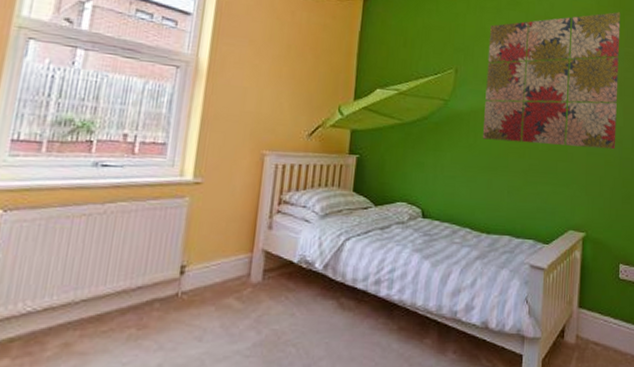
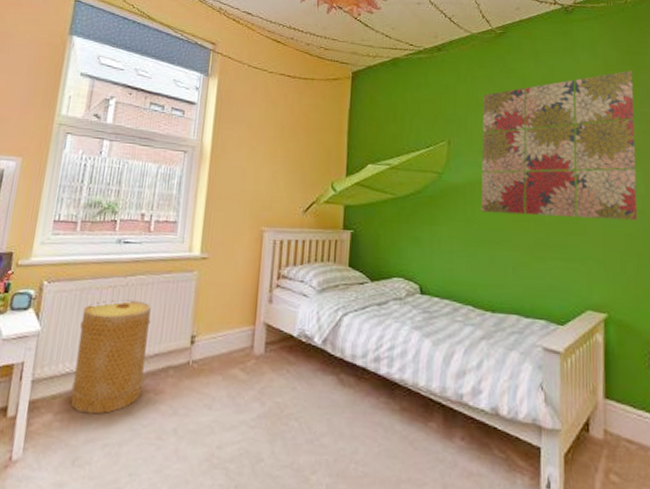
basket: none [33,228,134,356] -> present [70,299,151,415]

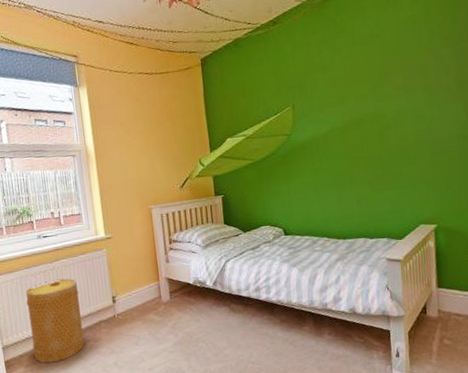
wall art: present [480,70,638,221] -> none [319,9,460,161]

